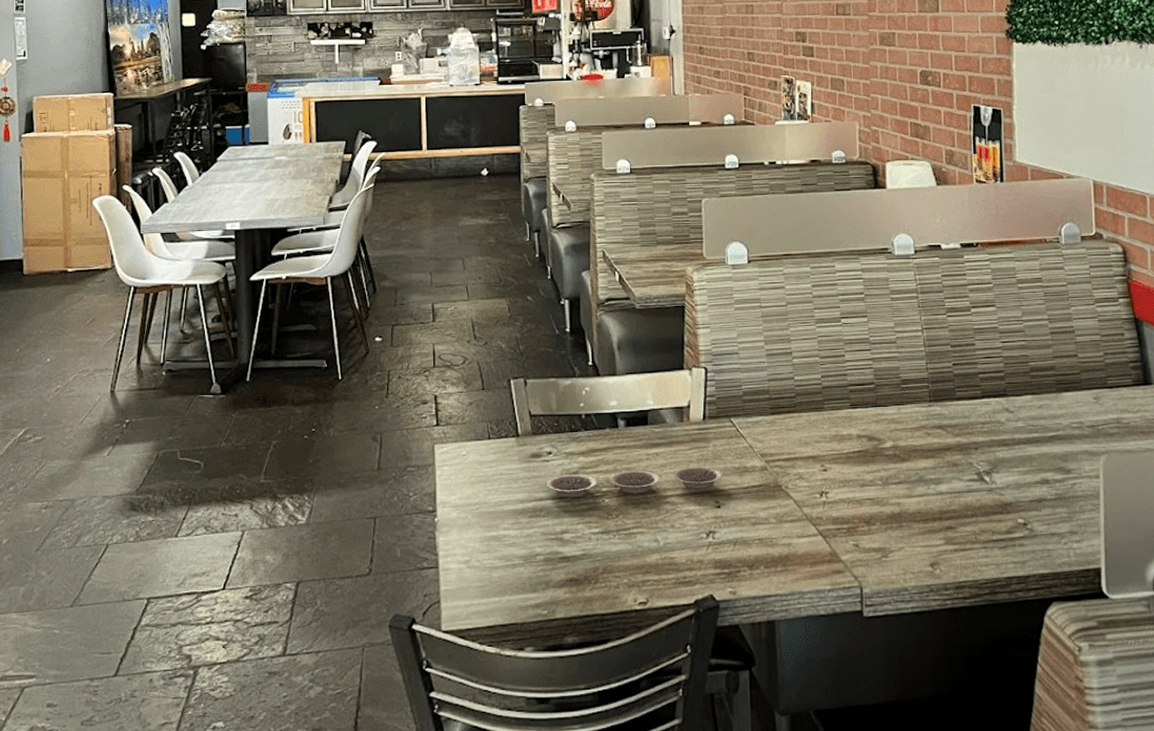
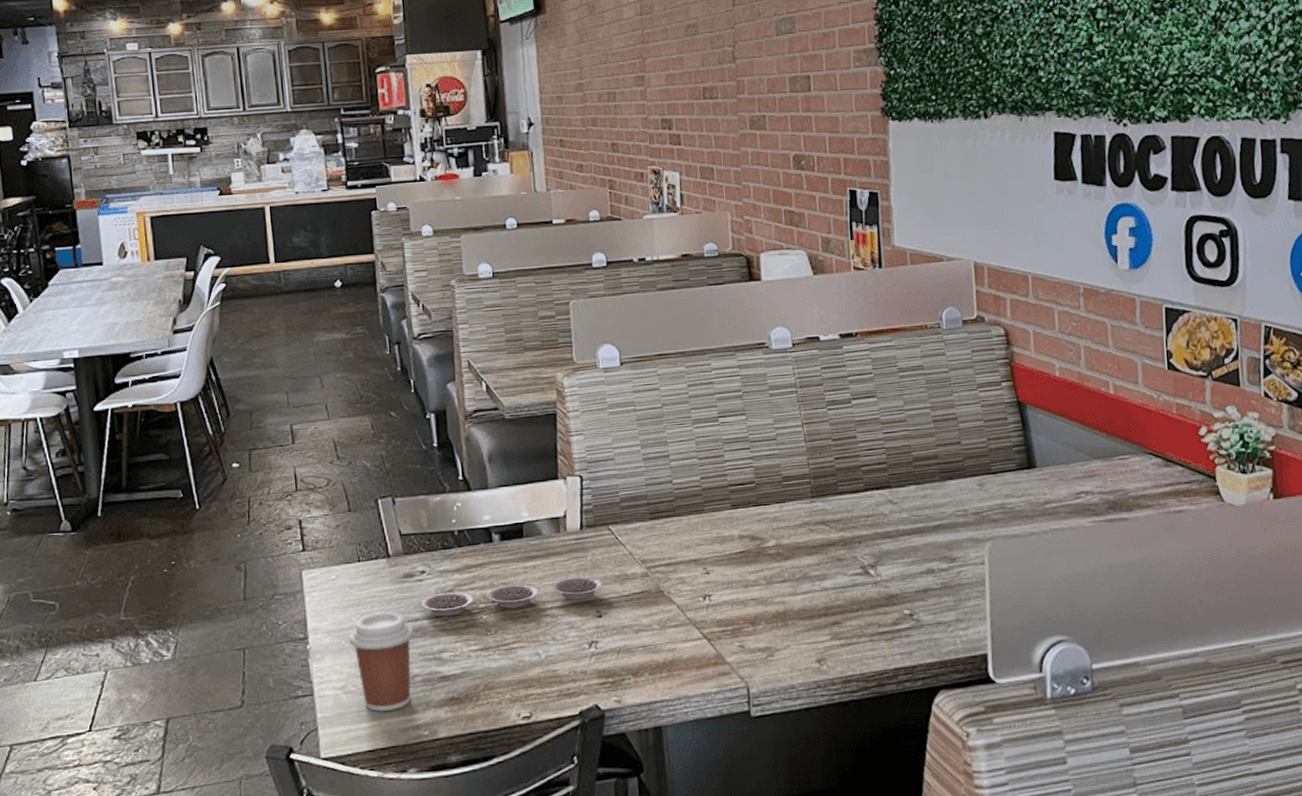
coffee cup: none [476,490,538,588] -> present [349,612,414,712]

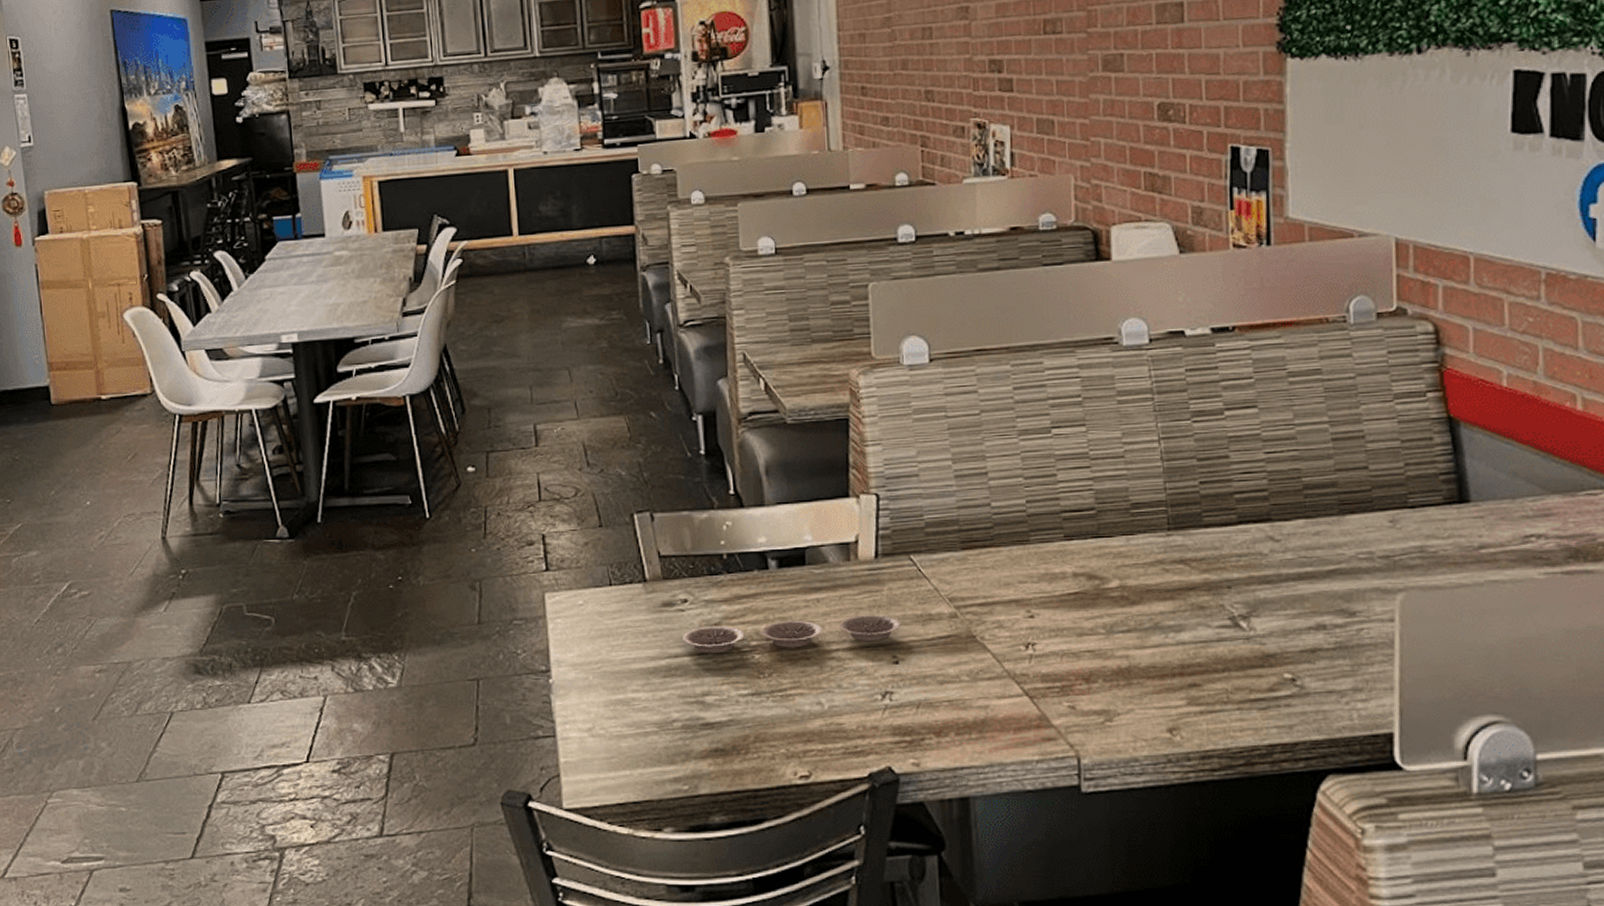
coffee cup: present [349,612,414,712] -> none [598,646,673,759]

